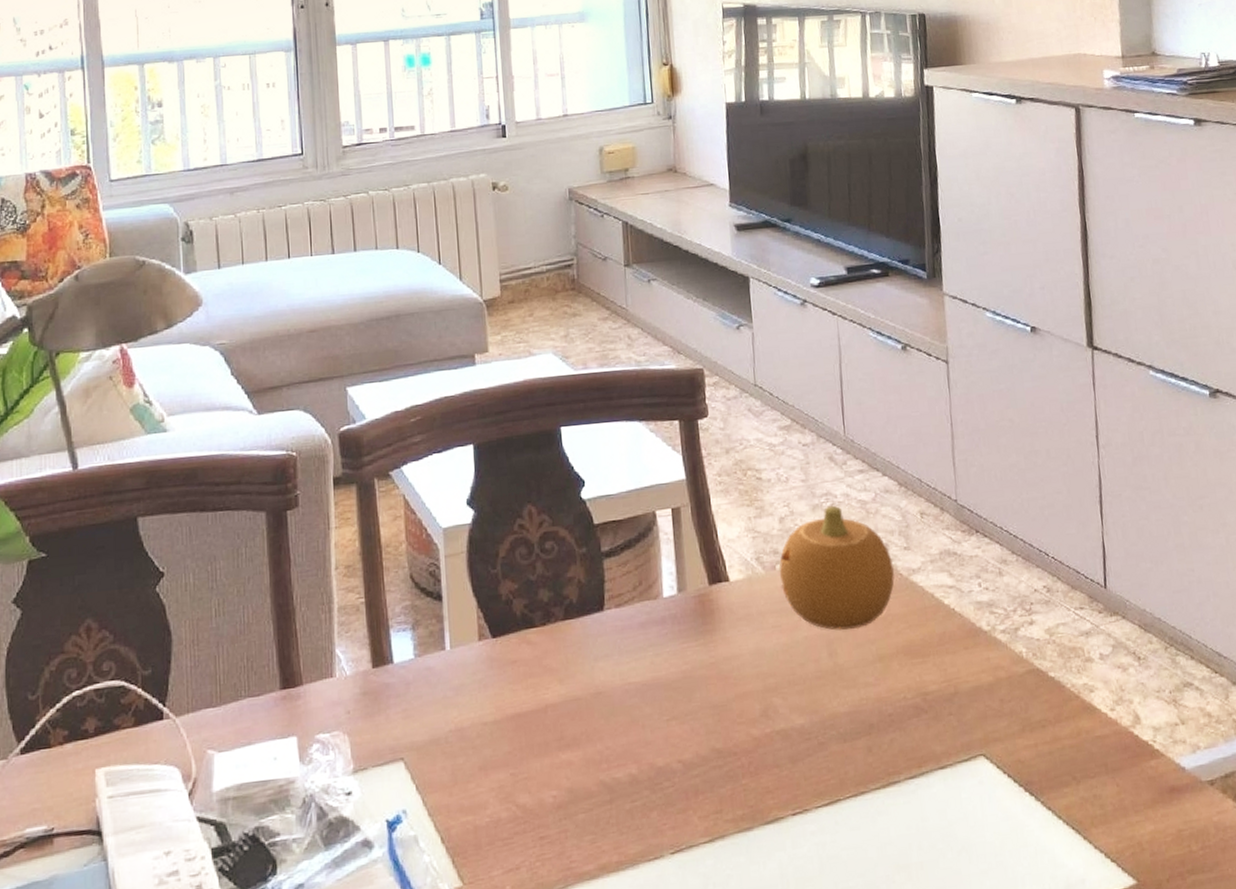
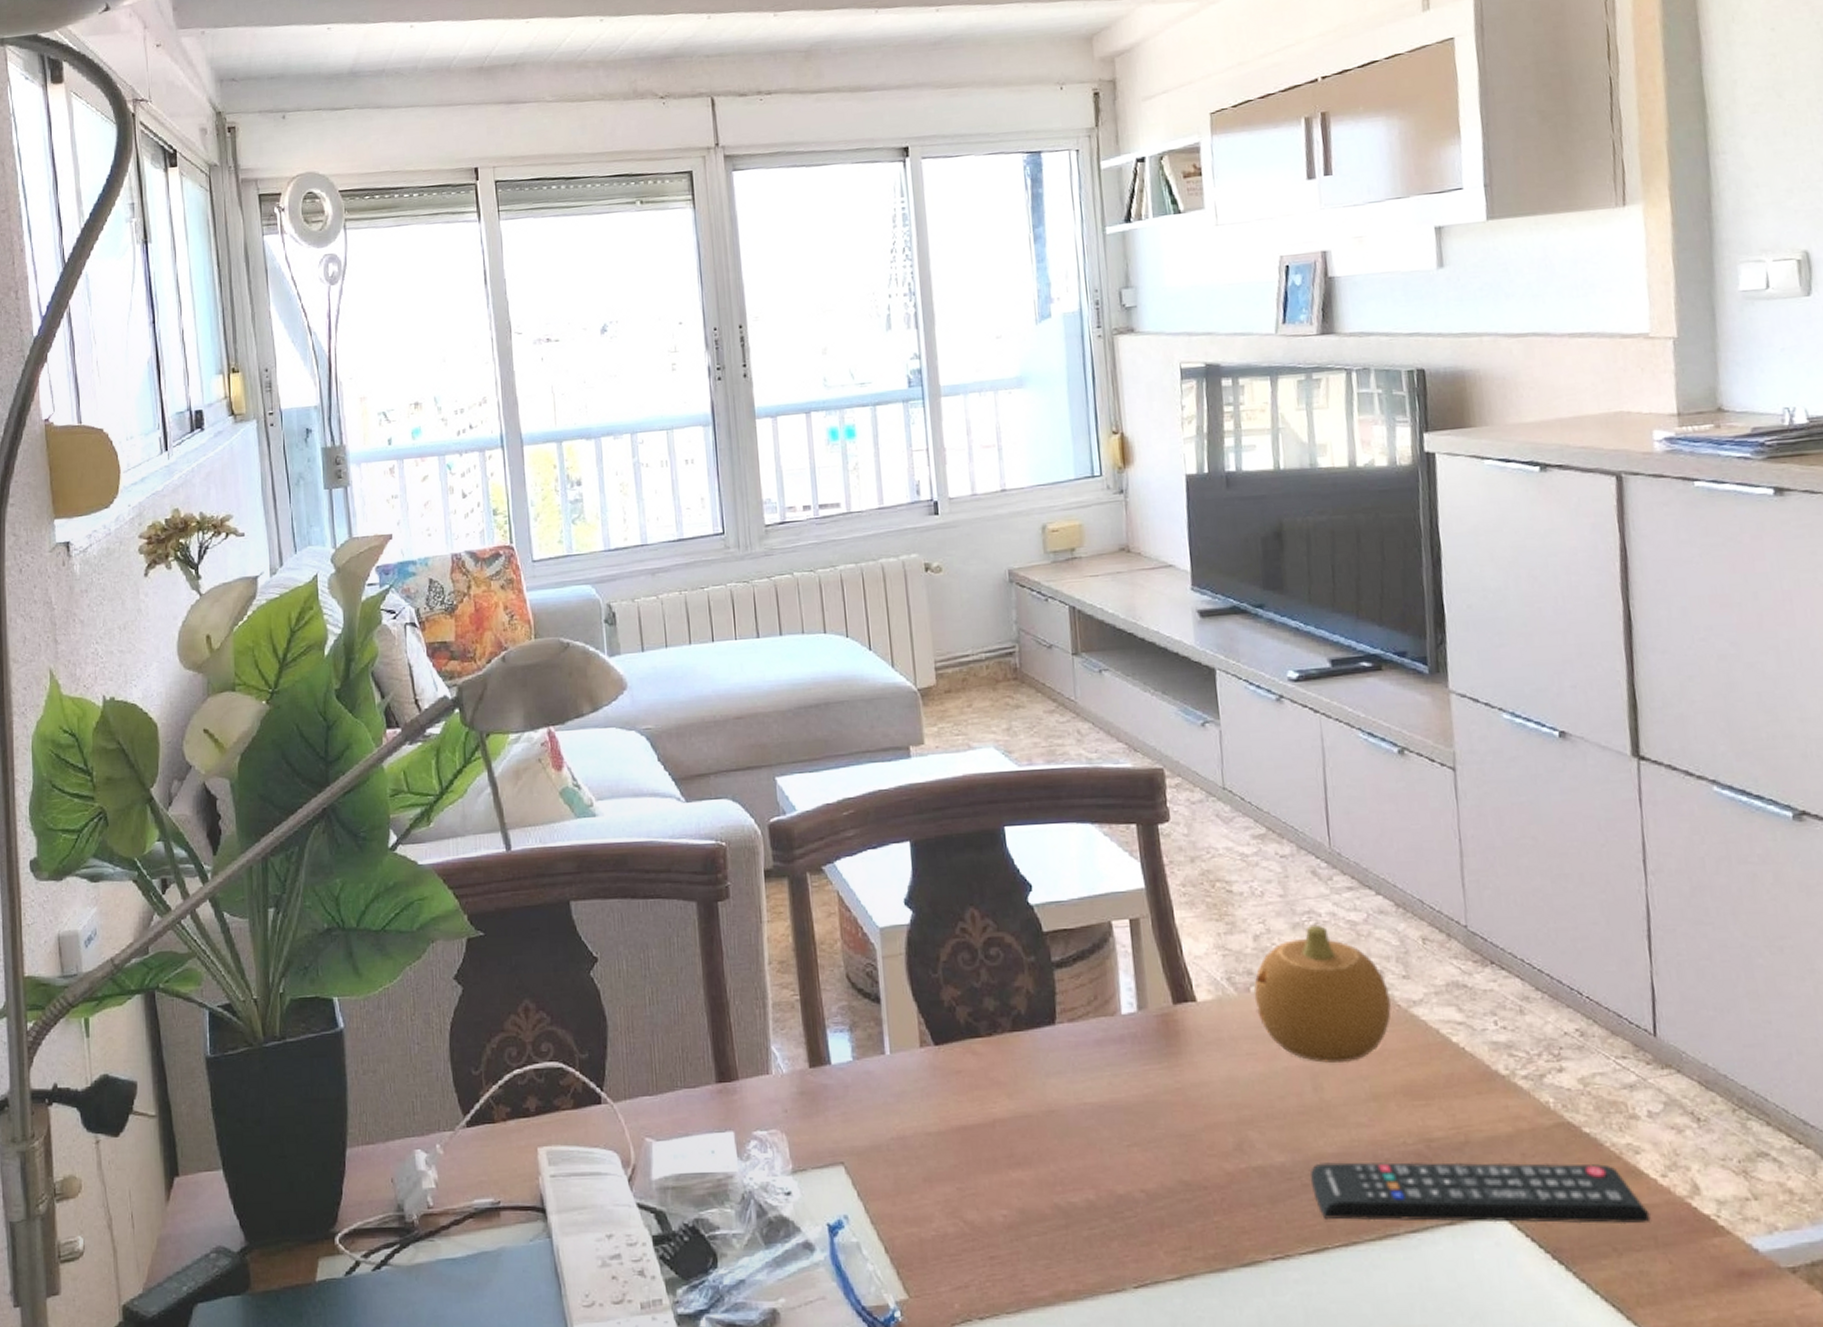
remote control: none [826,703,1102,773] -> present [1310,1162,1651,1225]

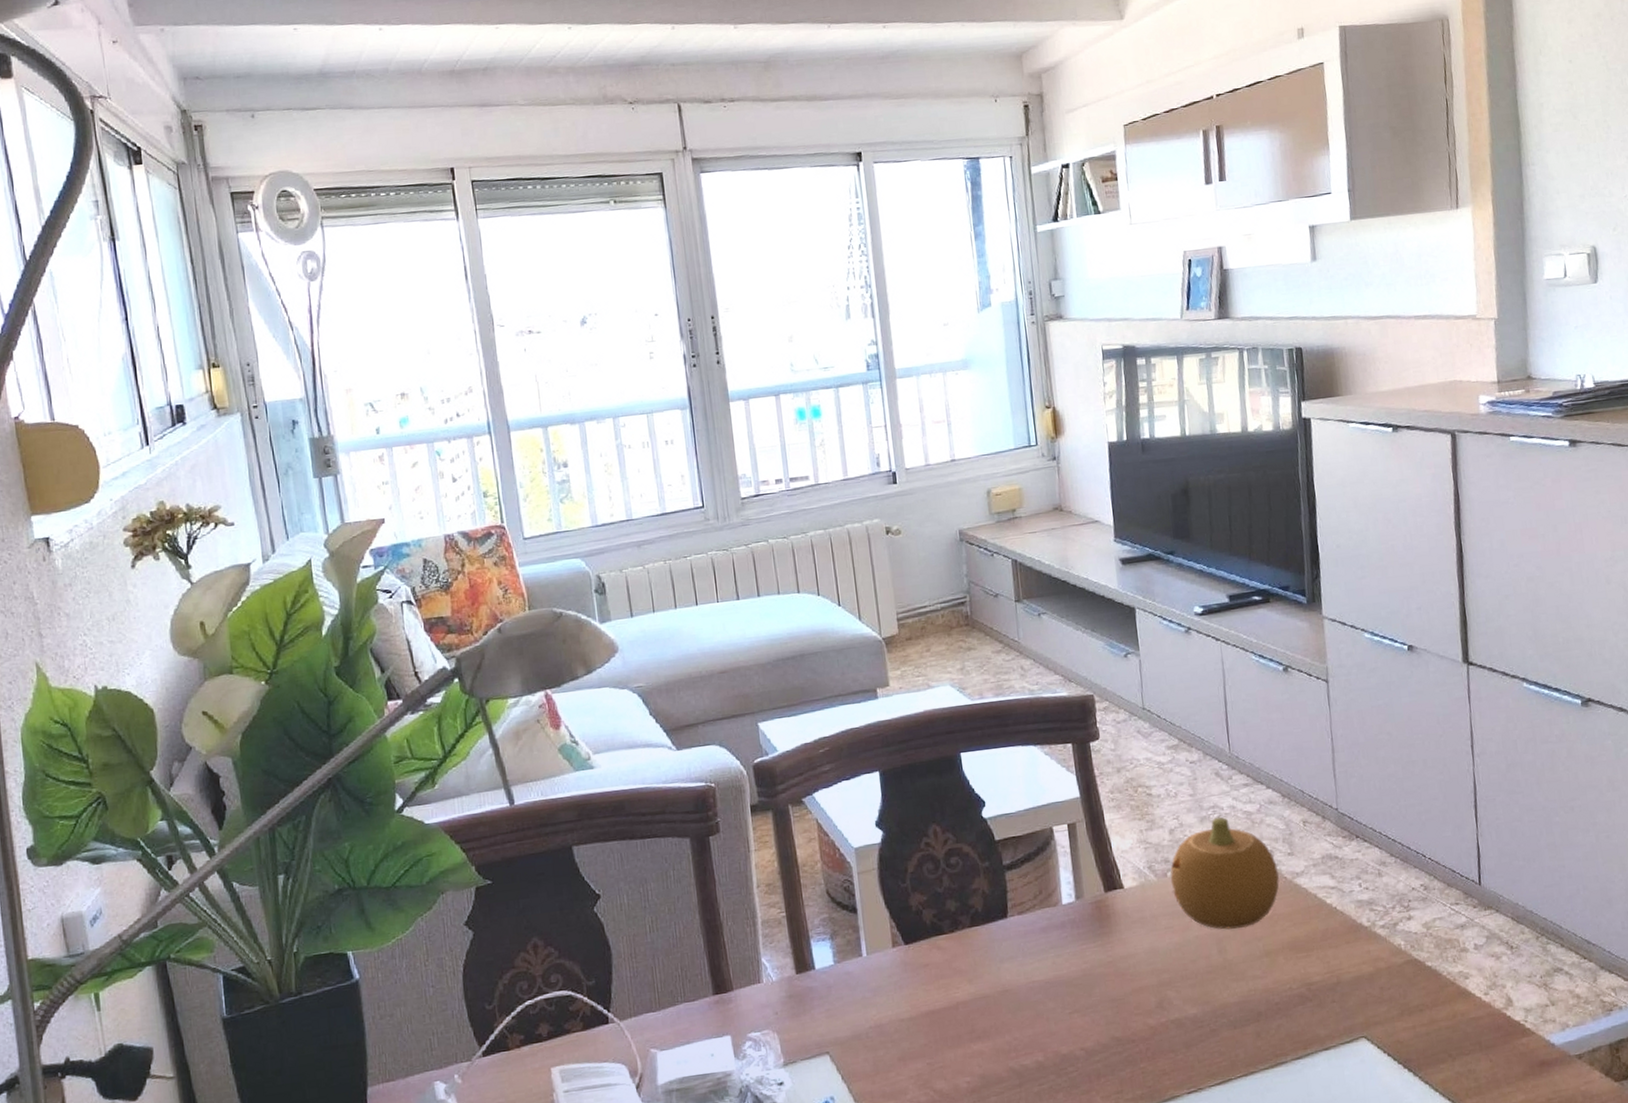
remote control: present [1310,1162,1651,1225] -> none [1217,989,1477,1056]

